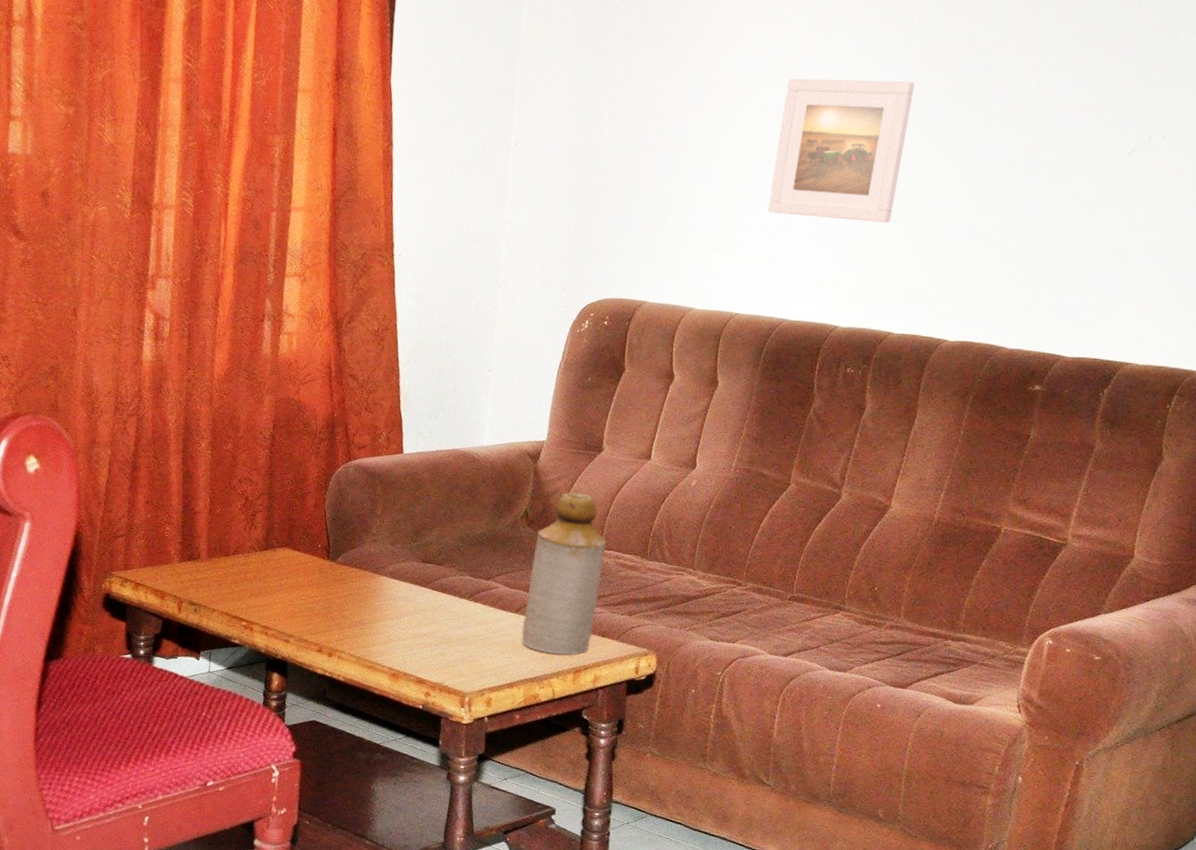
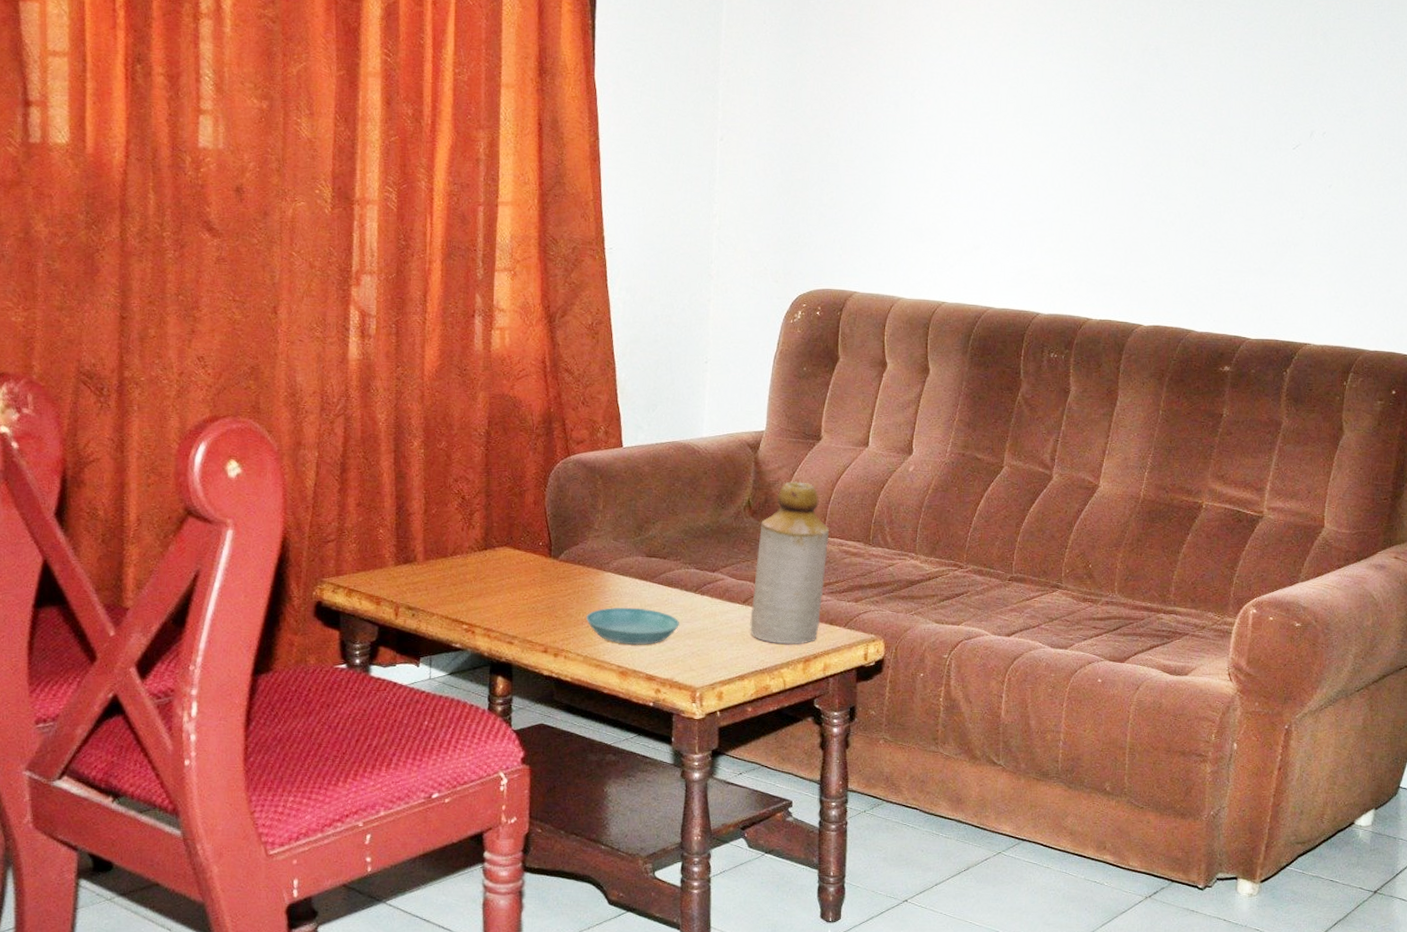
saucer: none [360,611,452,649] -> present [585,607,679,646]
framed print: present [768,78,915,223] -> none [968,77,1097,214]

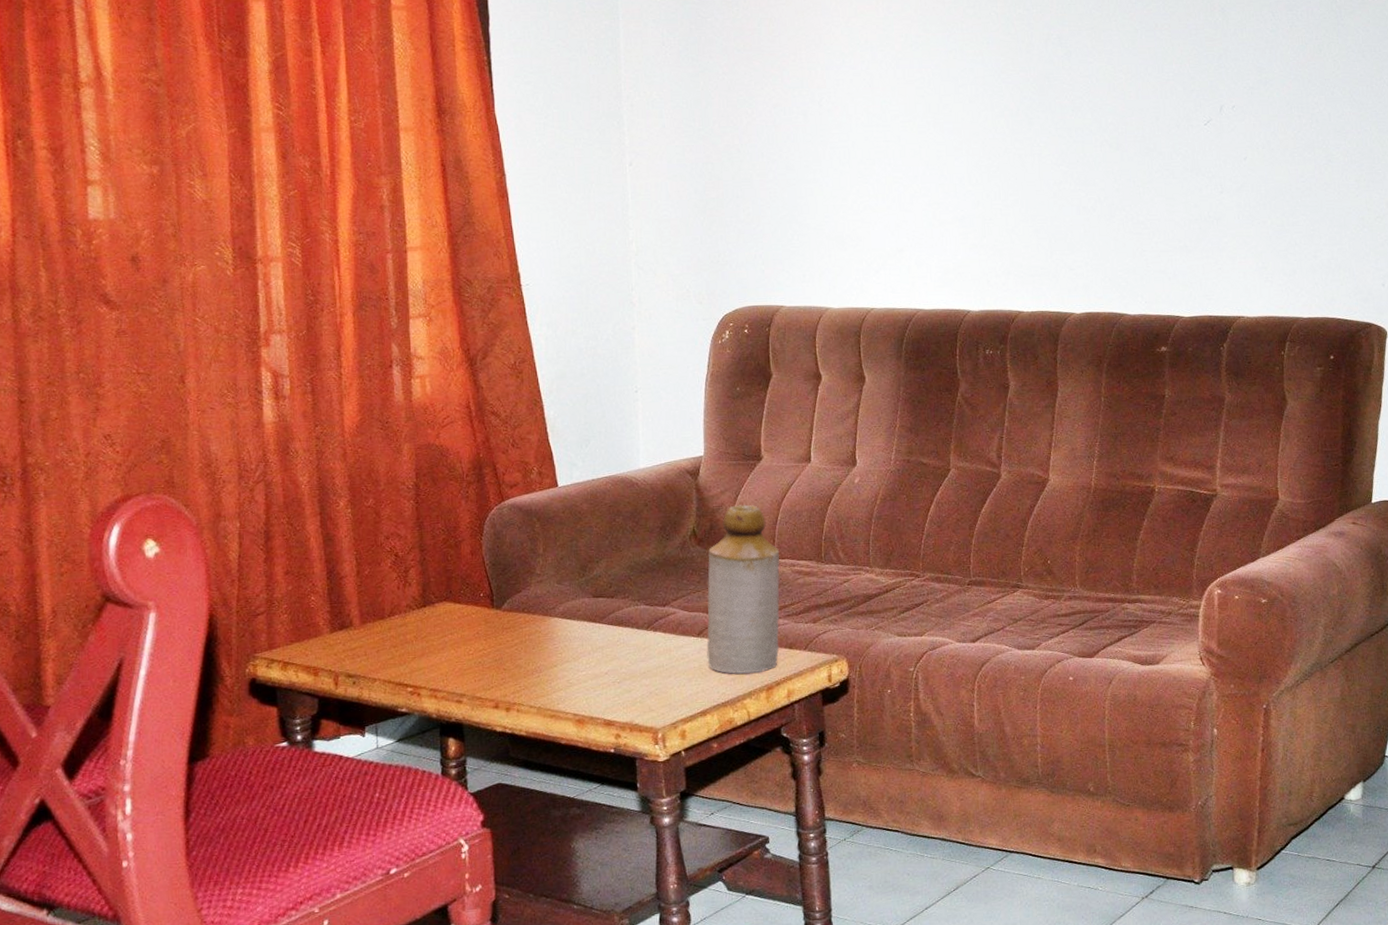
saucer: present [585,607,679,646] -> none [535,651,634,692]

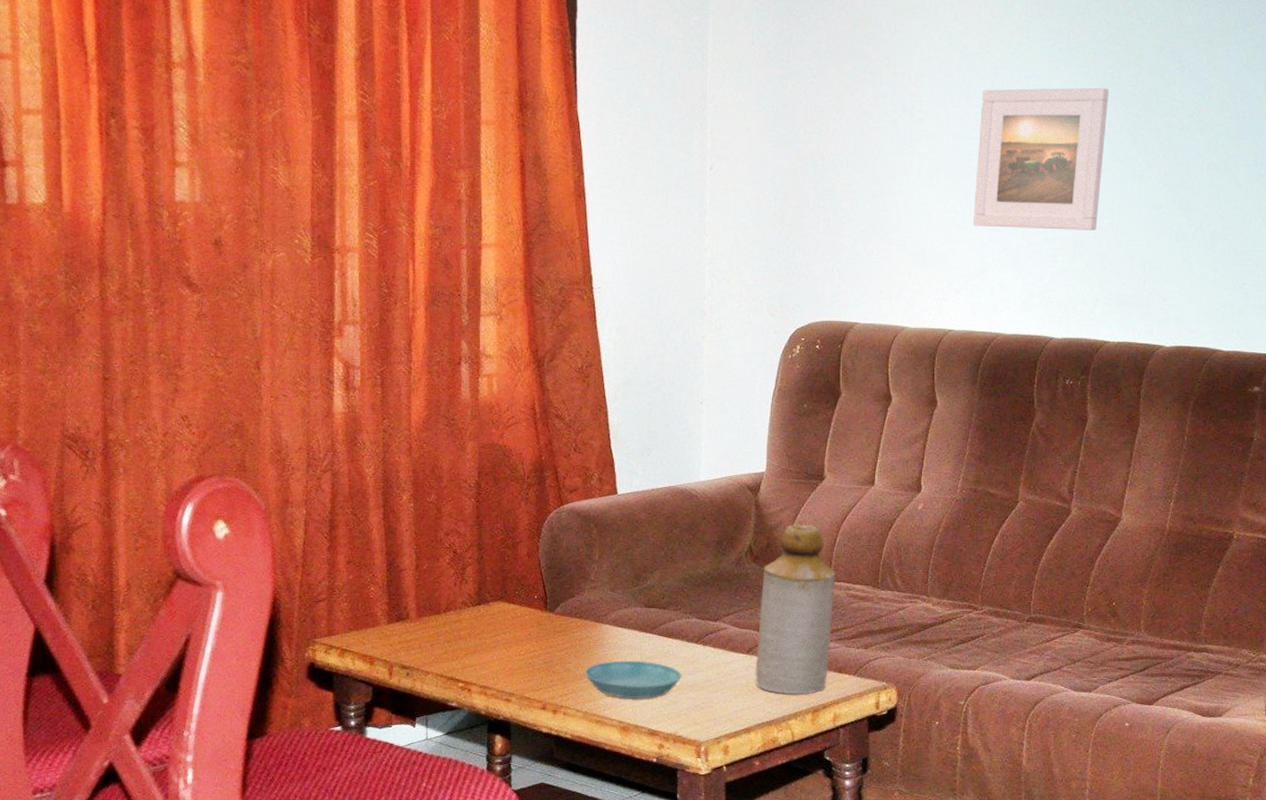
saucer: none [535,651,634,692] -> present [584,660,681,700]
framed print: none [885,74,1004,209] -> present [973,87,1109,231]

